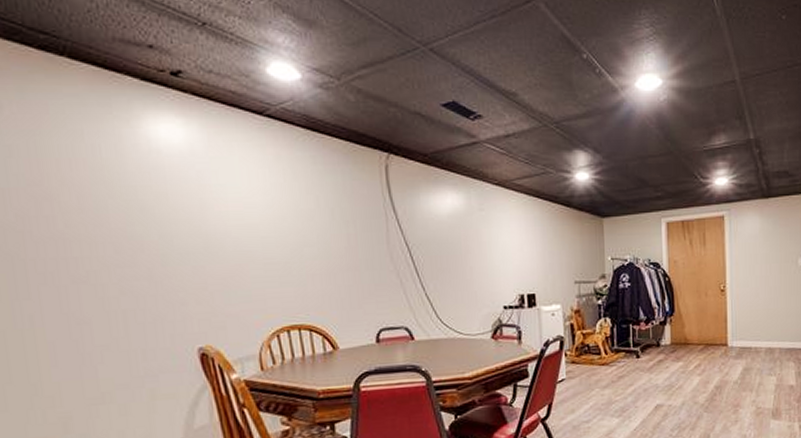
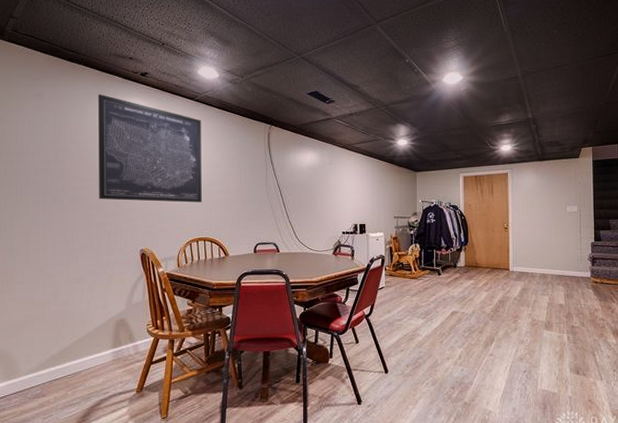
wall art: none [99,106,290,275] -> present [97,94,202,203]

